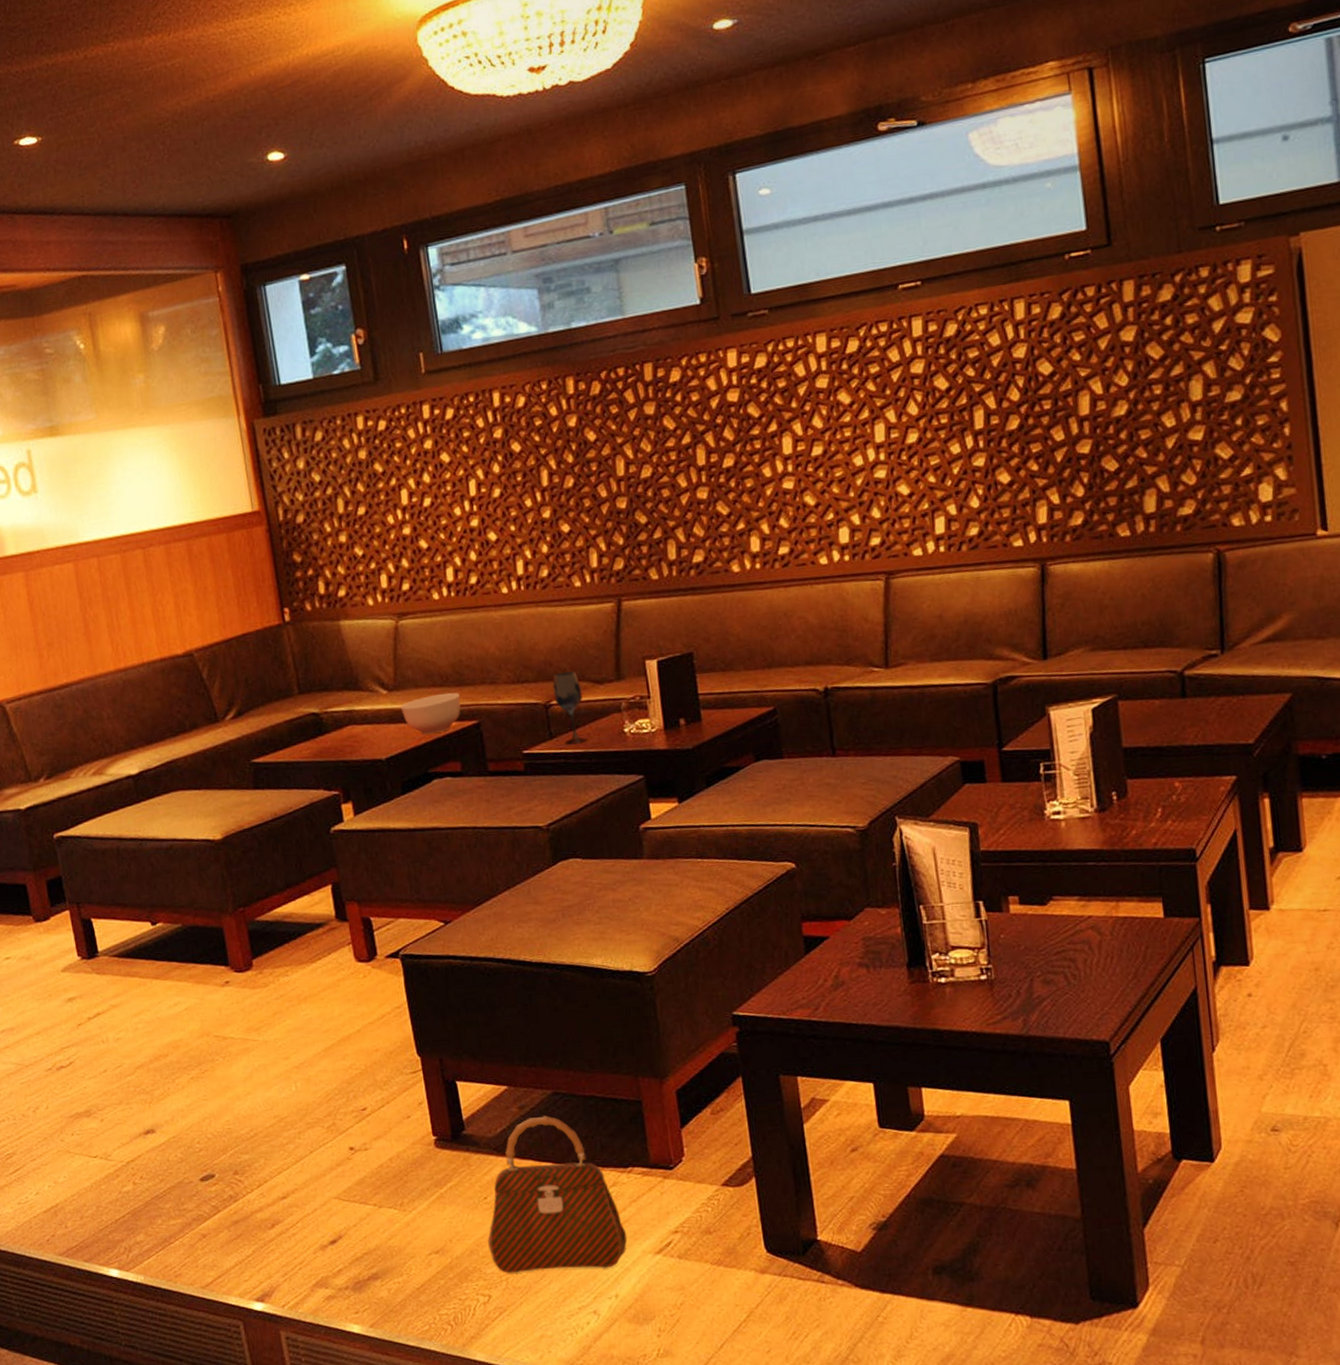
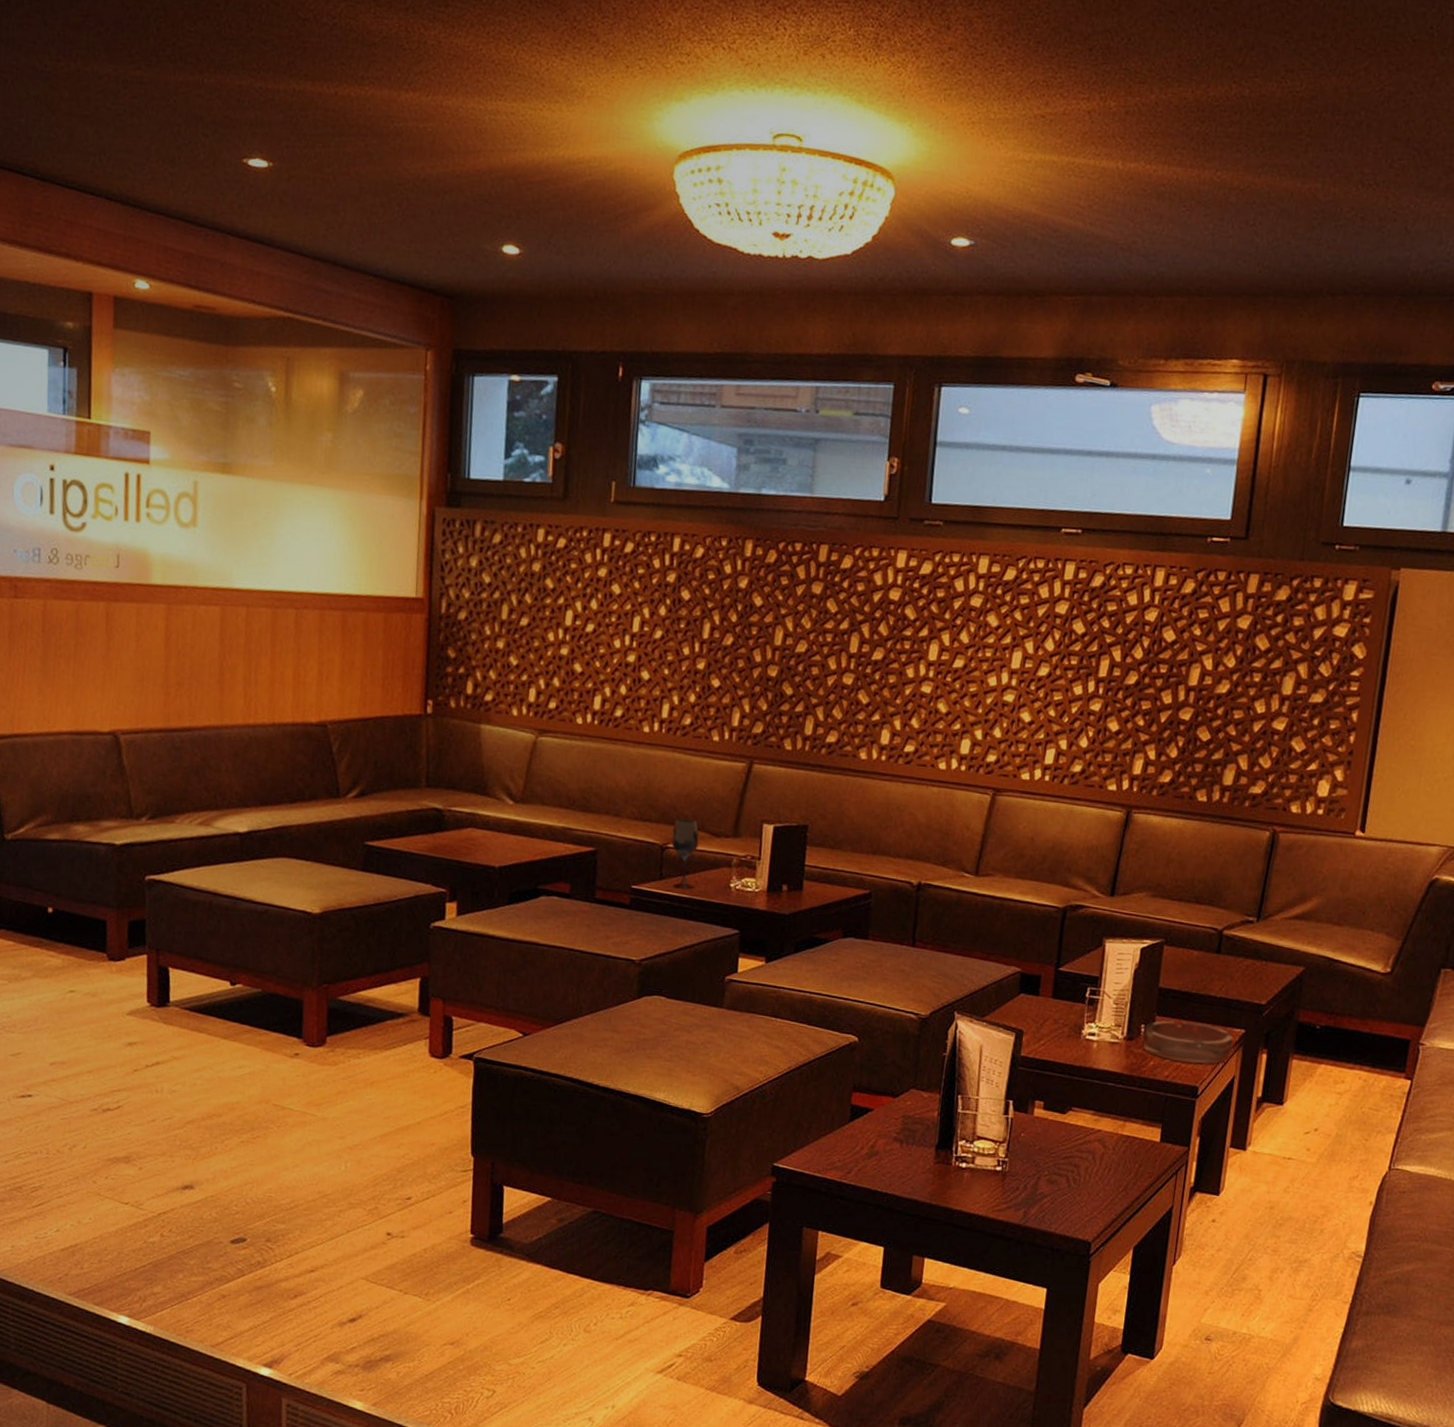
bowl: present [400,692,461,735] -> none [523,815,584,853]
handbag: present [487,1116,628,1274] -> none [502,1231,635,1380]
ashtray: none [1116,778,1227,826] -> present [1143,1020,1233,1064]

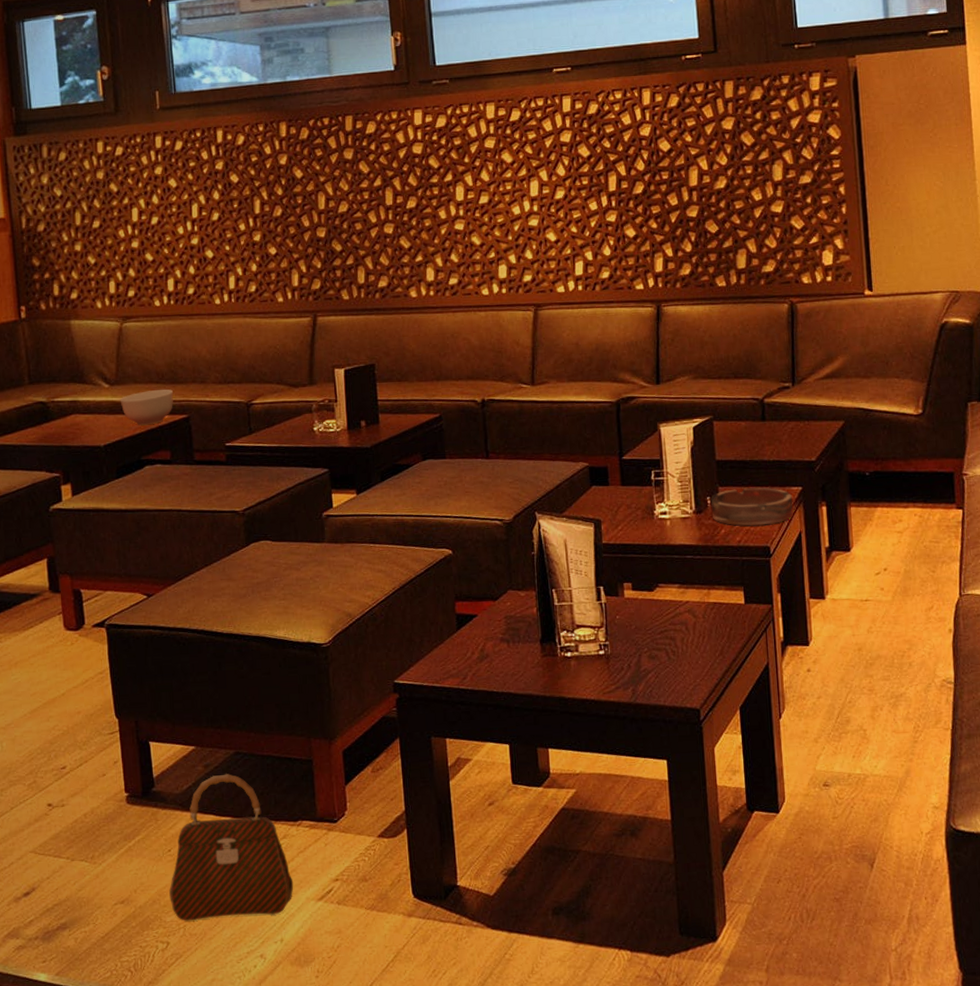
handbag: none [502,1231,635,1380] -> present [169,774,294,921]
bowl: none [523,815,584,853] -> present [120,389,174,426]
wineglass: present [671,818,699,890] -> none [254,375,283,440]

